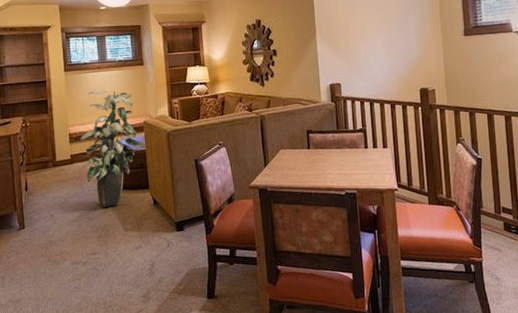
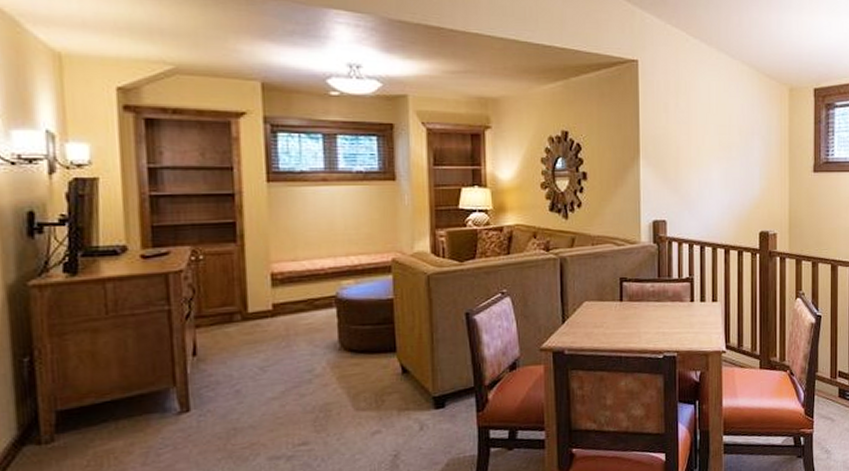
indoor plant: present [80,90,145,207] -> none [289,212,392,378]

